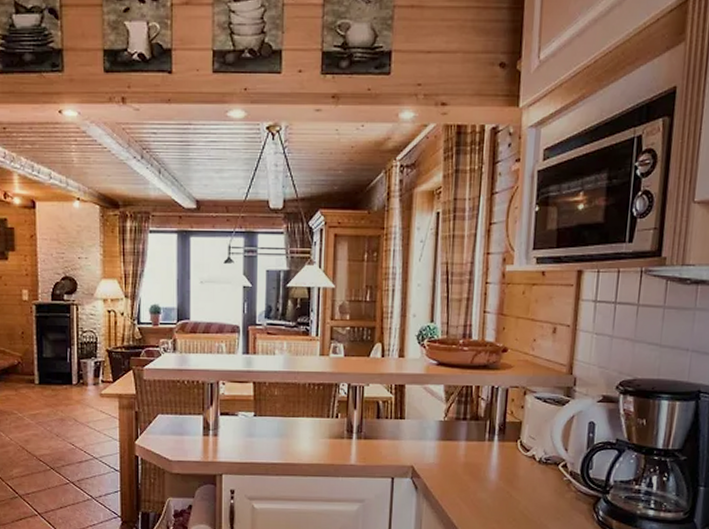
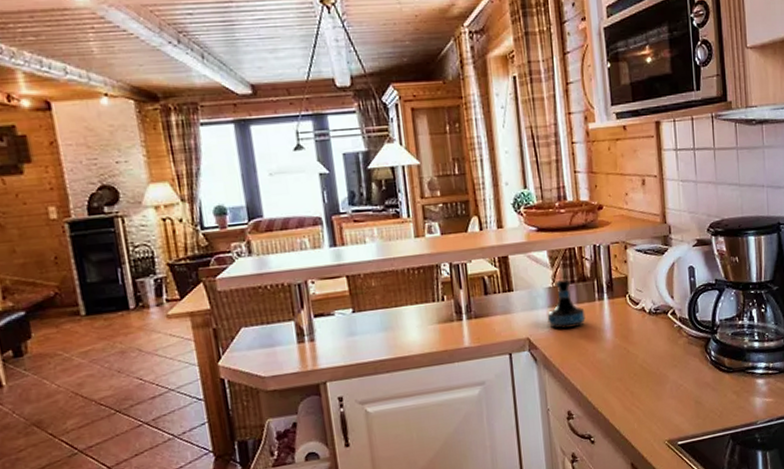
tequila bottle: none [434,416,473,464] -> present [547,279,586,329]

